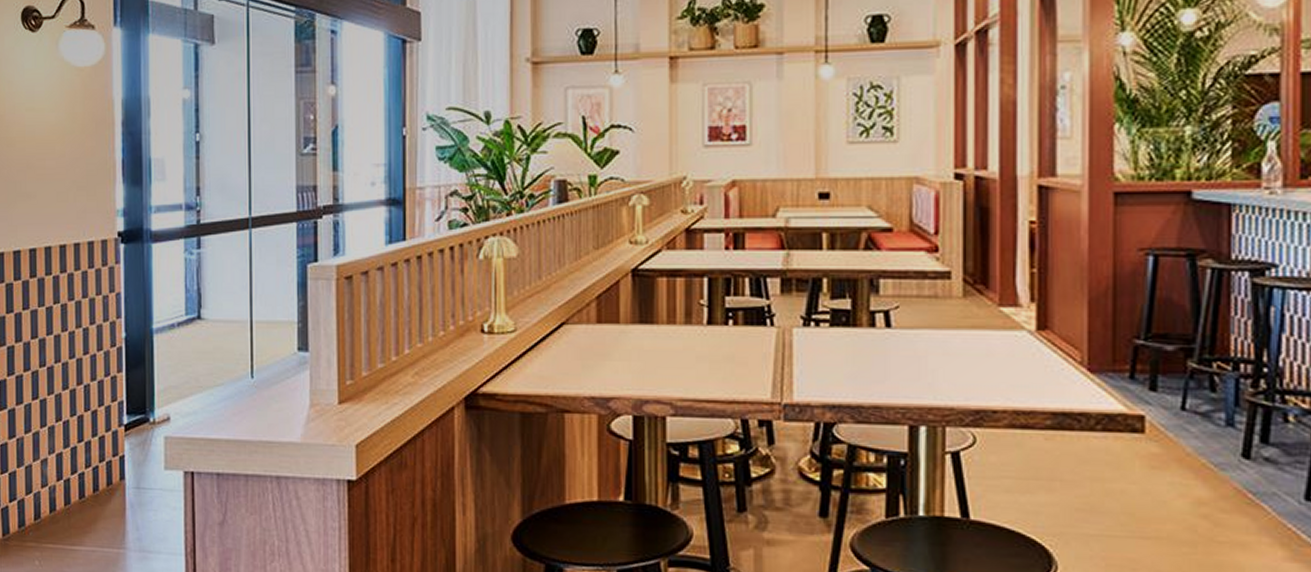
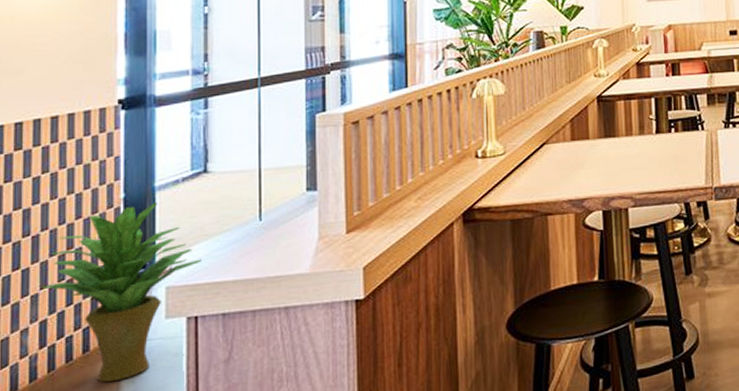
potted plant: none [56,346,196,525] -> present [41,203,201,382]

